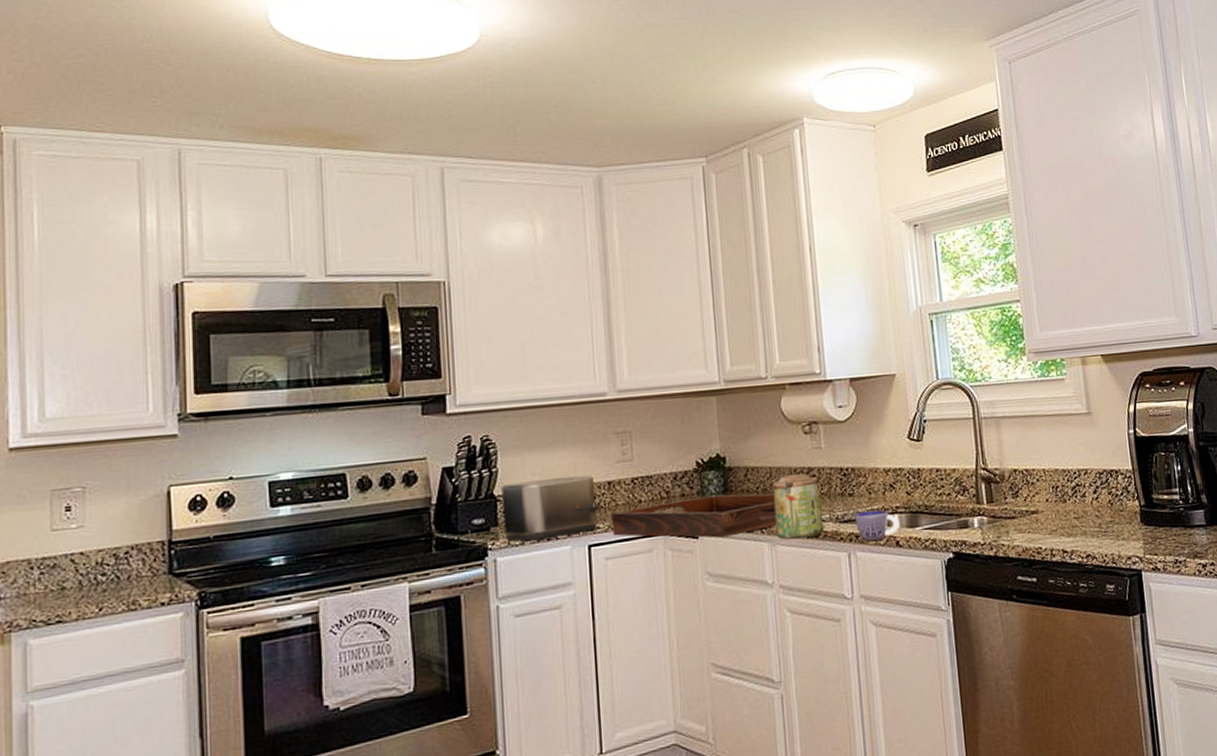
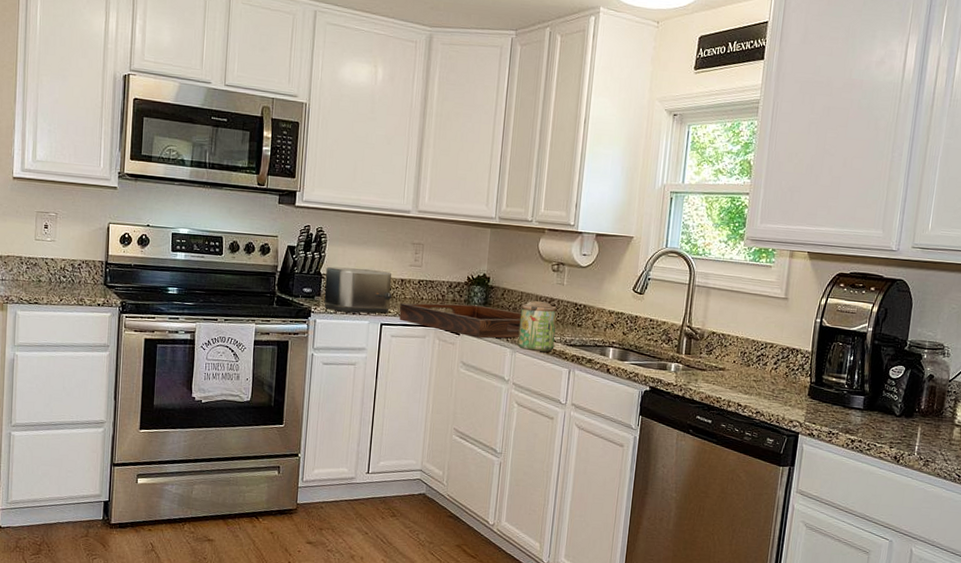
cup: present [855,510,899,542] -> none [579,340,613,366]

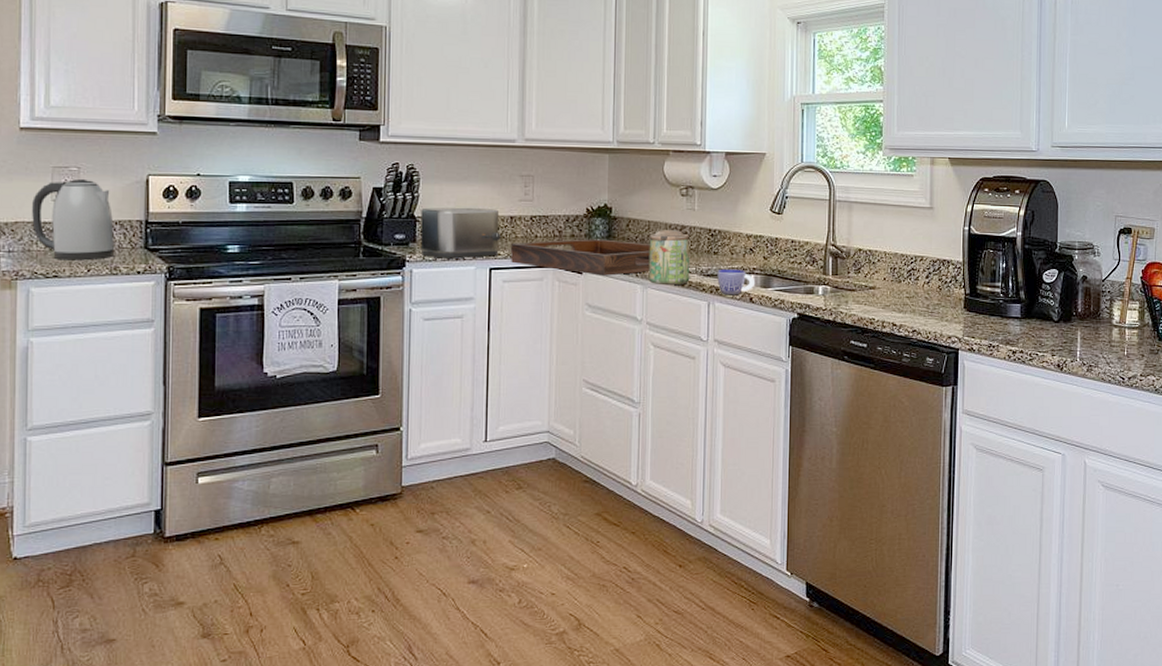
kettle: none [20,223,82,292] -> present [32,178,115,261]
cup: none [579,340,613,366] -> present [717,269,754,296]

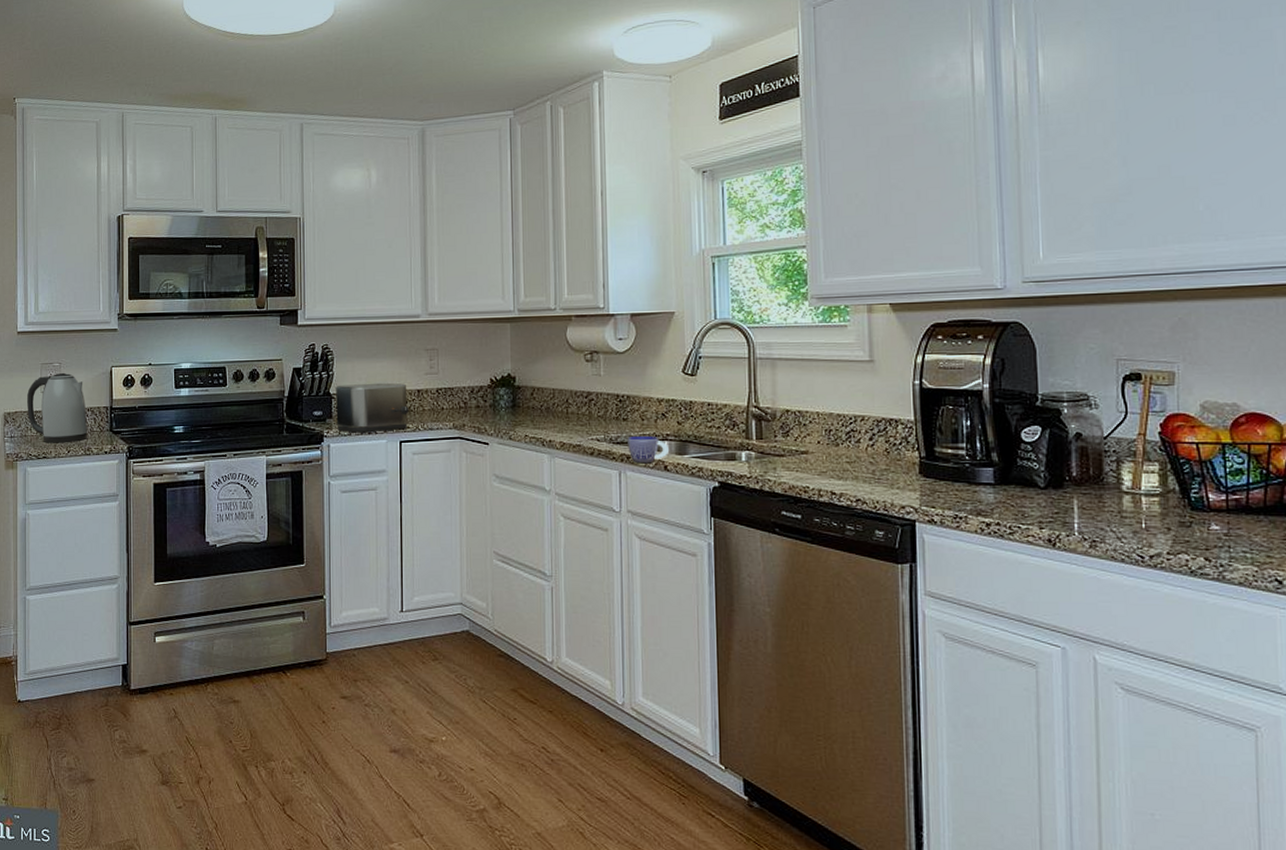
serving tray: present [511,239,650,276] -> none [419,409,556,446]
canister: present [648,230,690,286] -> none [554,397,599,455]

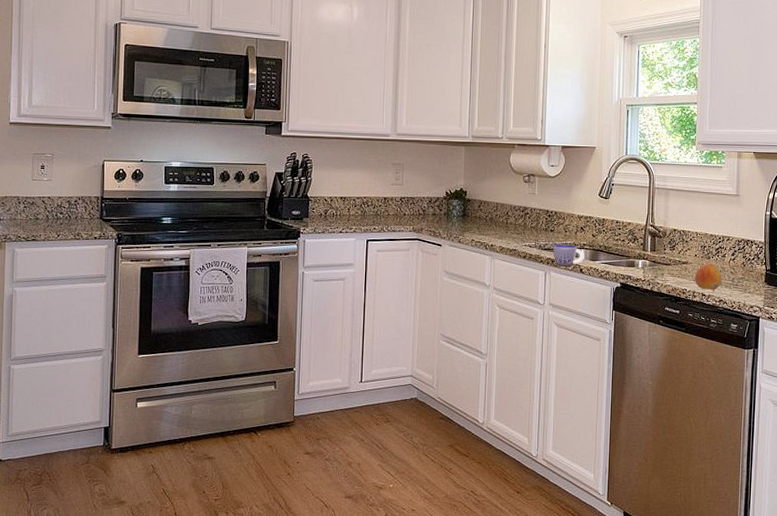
kettle: present [27,372,88,443] -> none [17,163,78,228]
toaster: present [336,382,409,434] -> none [312,189,376,232]
fruit: none [820,452,858,487] -> present [695,263,722,290]

